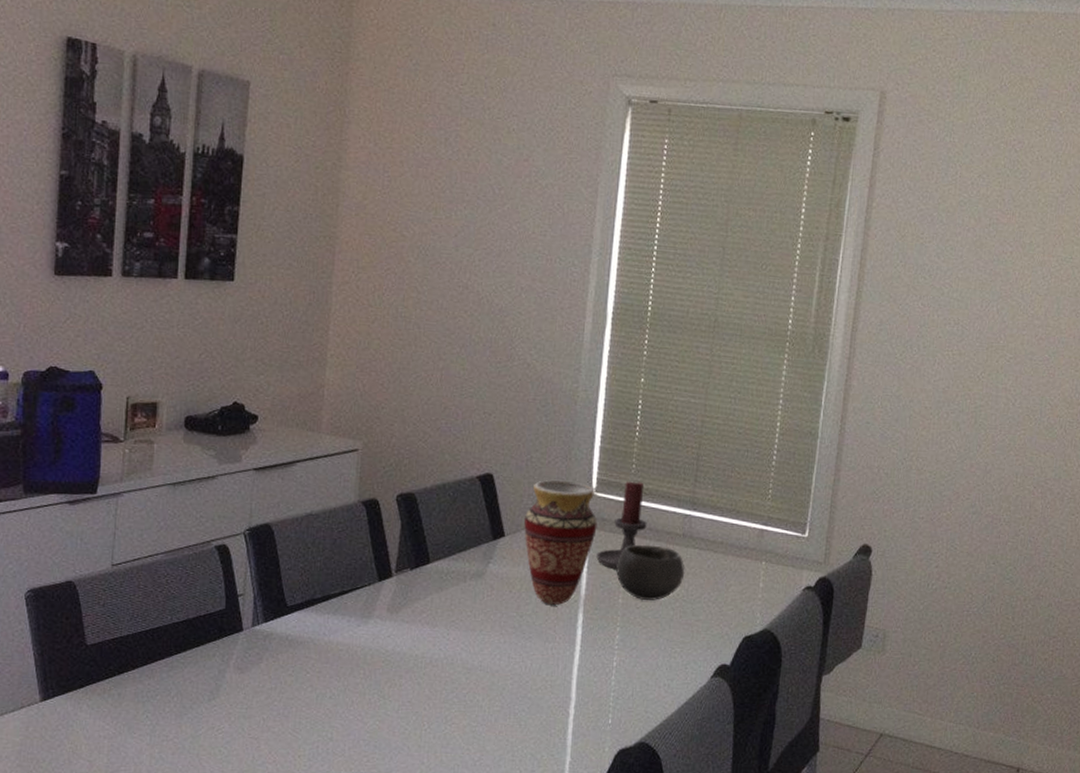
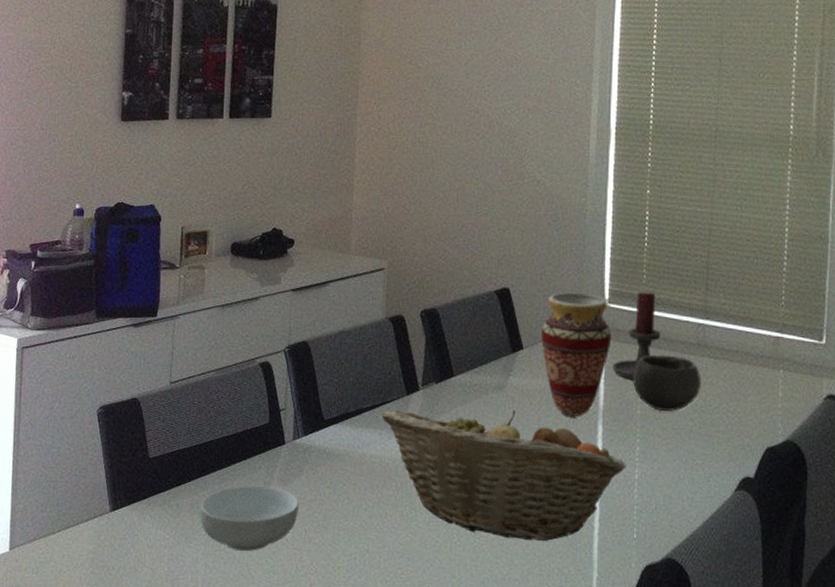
cereal bowl: none [145,673,257,741] -> present [200,485,299,551]
fruit basket: none [350,595,605,727] -> present [381,409,626,541]

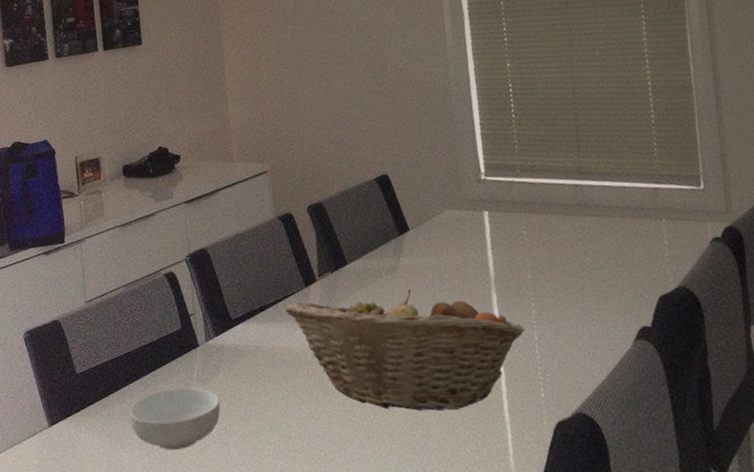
vase: present [541,292,612,416] -> none [424,169,494,289]
candle holder: present [612,292,661,380] -> none [497,160,541,247]
bowl: present [633,354,702,412] -> none [518,218,587,274]

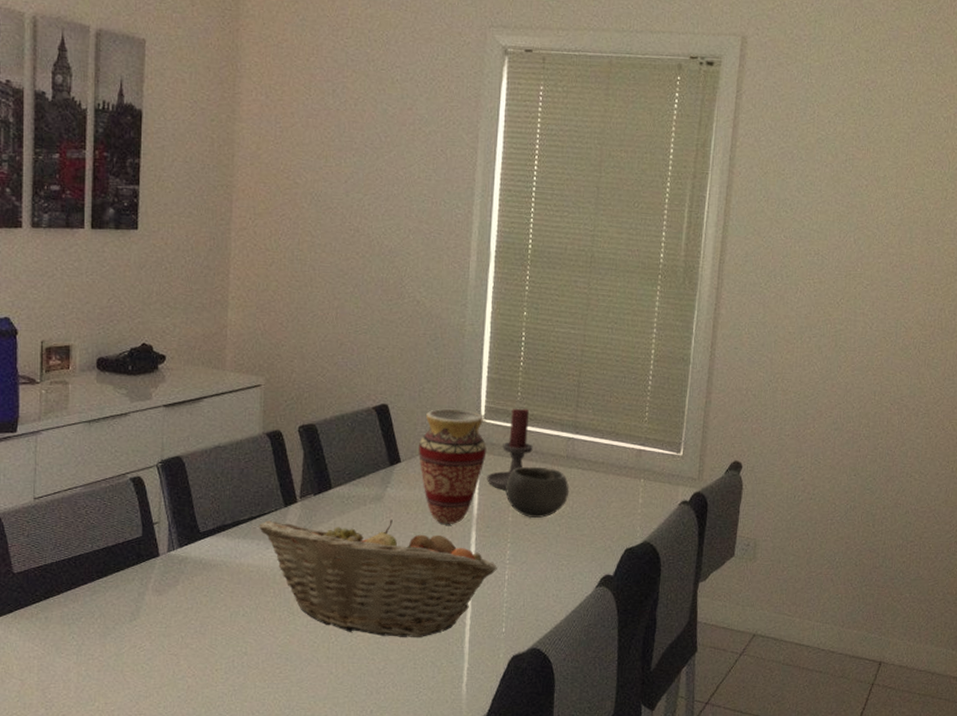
cereal bowl: present [129,387,221,450] -> none [71,596,175,658]
vase: none [424,169,494,289] -> present [419,408,487,524]
candle holder: none [497,160,541,247] -> present [487,408,533,489]
bowl: none [518,218,587,274] -> present [505,466,570,519]

